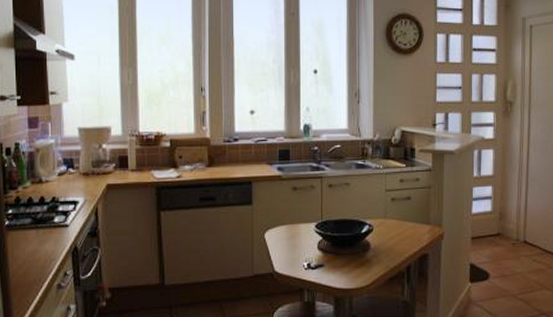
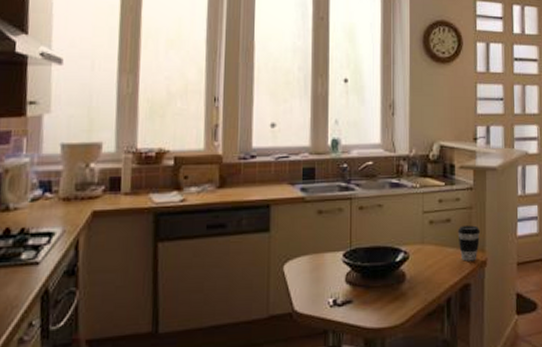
coffee cup: none [417,203,438,235] -> present [457,225,481,261]

